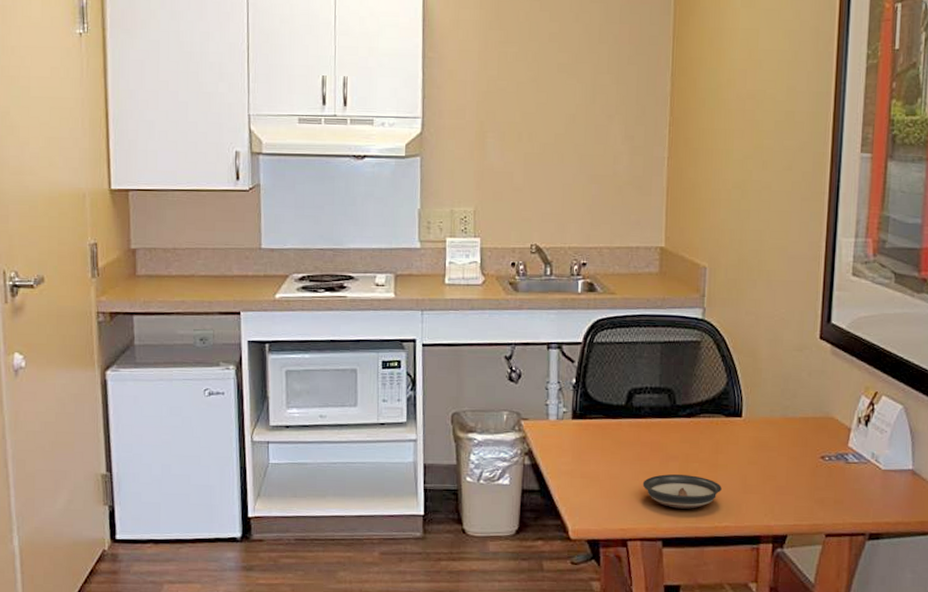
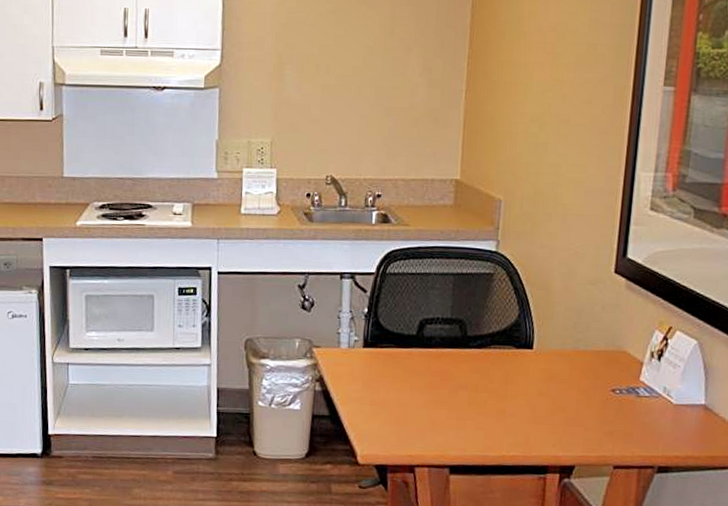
saucer: present [642,474,722,509] -> none [431,403,511,438]

